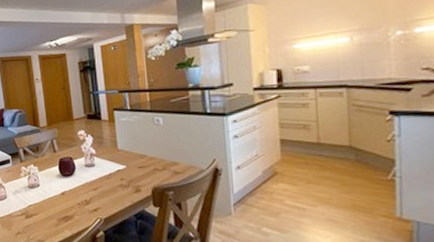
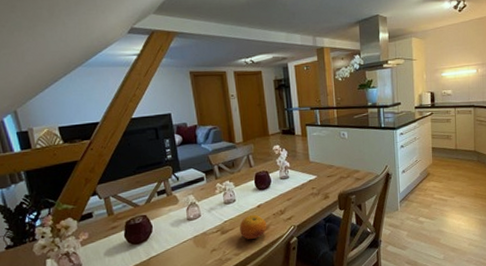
fruit: none [43,201,72,227] -> present [240,214,267,239]

